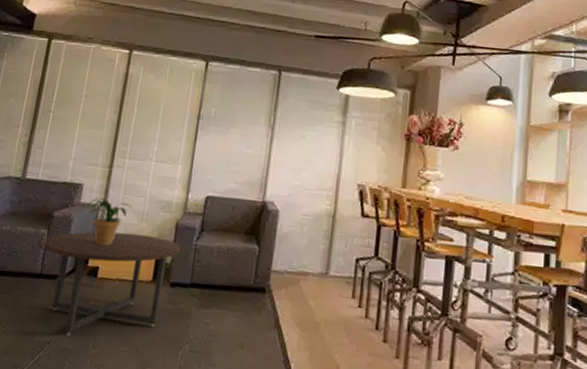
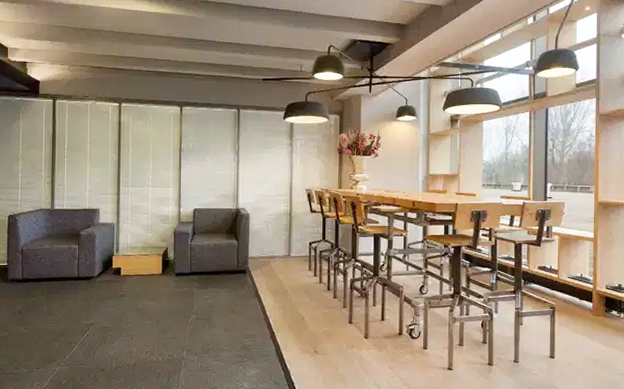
coffee table: present [43,231,180,336] -> none [77,241,179,318]
potted plant: present [87,198,133,246] -> none [105,218,140,252]

